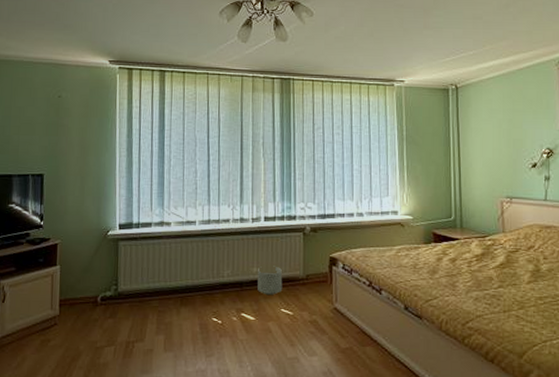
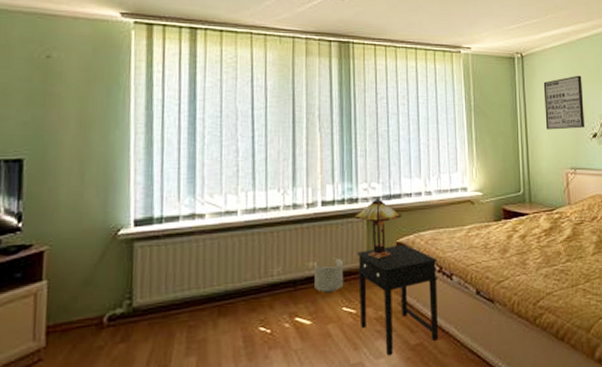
table lamp: none [293,217,335,270] -> present [355,198,402,259]
side table: none [294,259,368,354] -> present [357,244,439,355]
wall art: none [479,105,523,159] -> present [543,75,584,130]

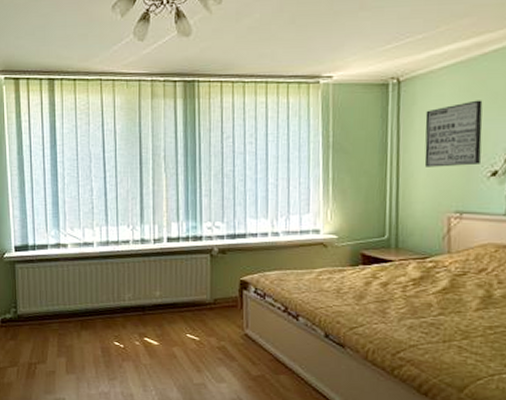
planter: present [313,257,344,294] -> none [160,289,188,321]
table lamp: present [355,198,402,259] -> none [199,237,247,294]
side table: present [357,244,439,355] -> none [201,282,284,381]

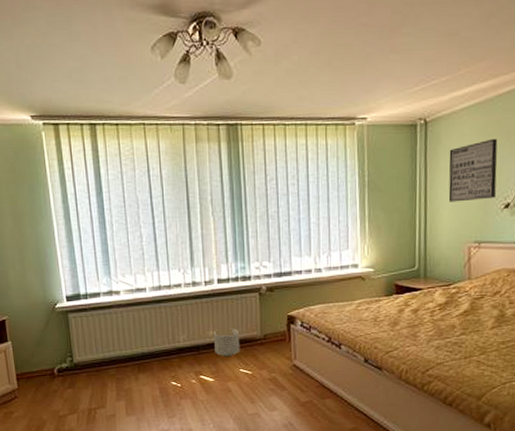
planter: none [160,289,188,321] -> present [213,328,240,358]

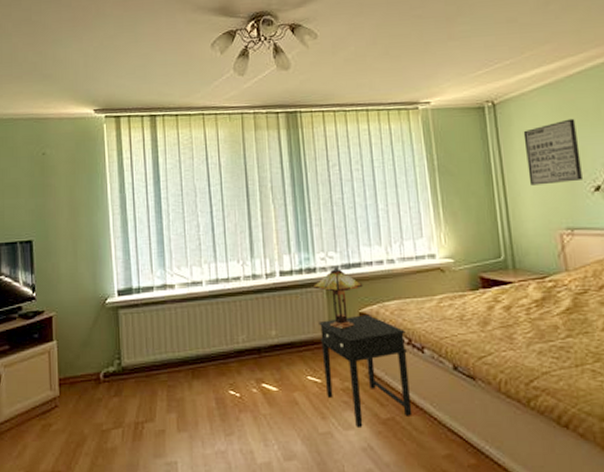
planter: present [213,328,240,358] -> none [276,327,307,362]
table lamp: none [248,275,293,329] -> present [314,267,364,329]
side table: none [251,317,328,409] -> present [319,315,412,427]

